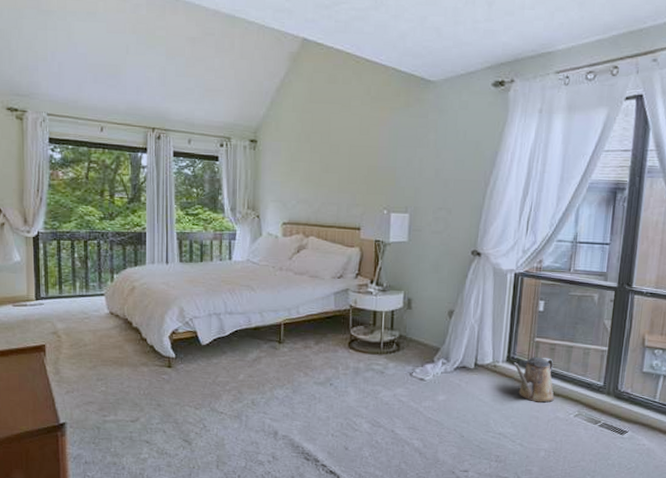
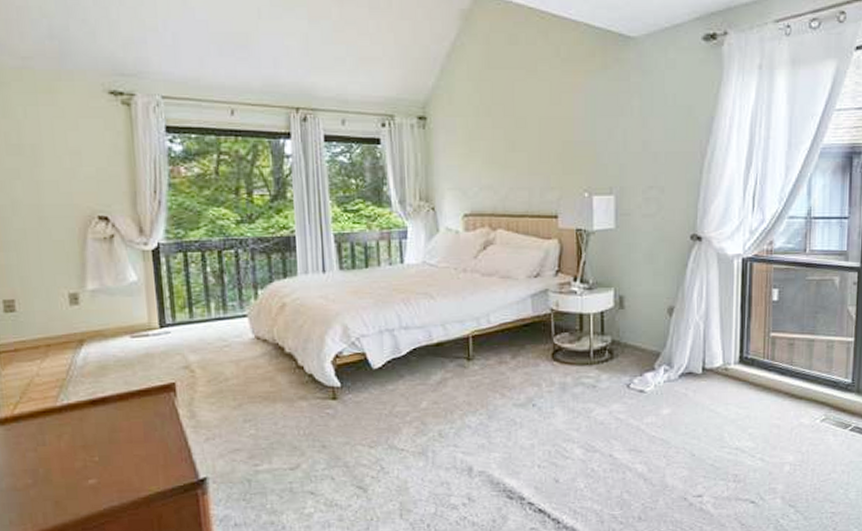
watering can: present [512,356,555,403] -> none [746,354,798,408]

